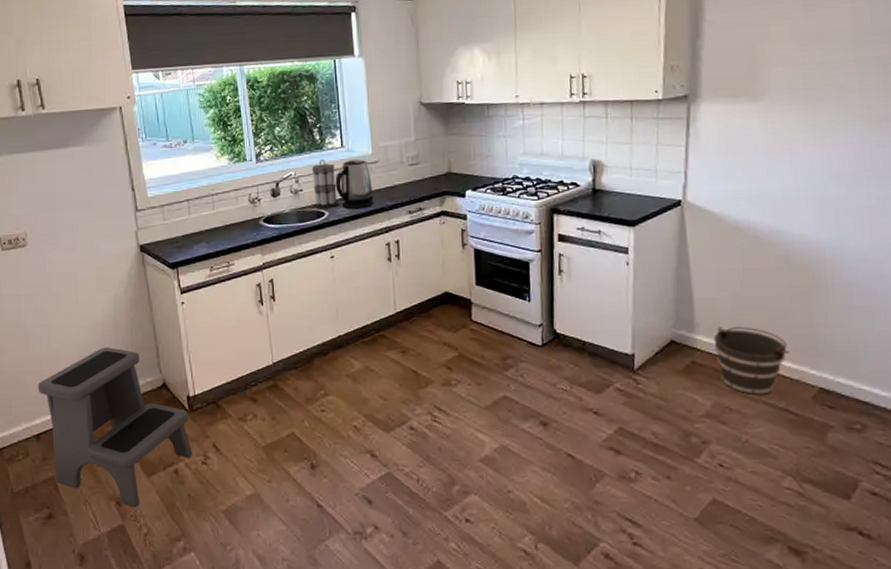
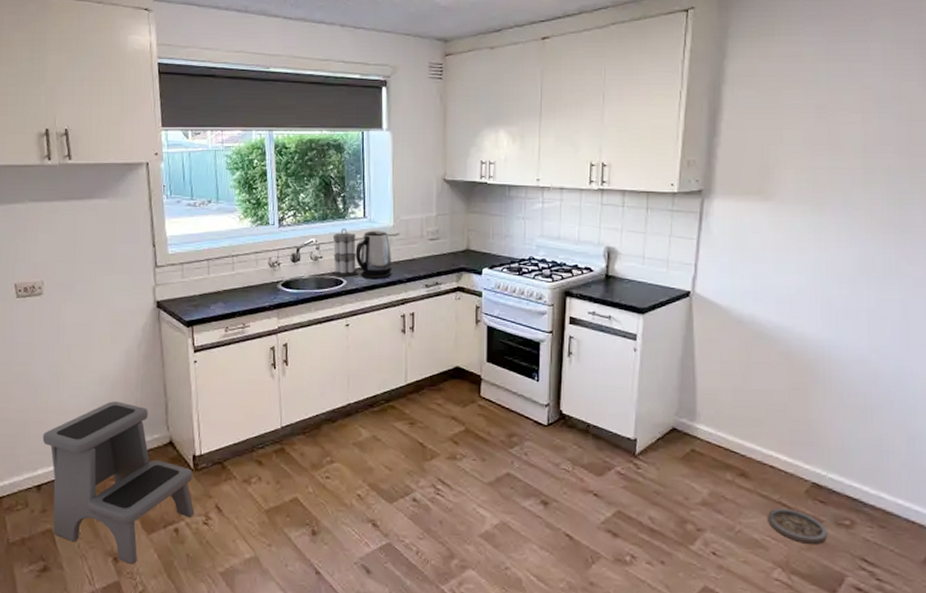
bucket: present [713,326,789,395] -> none [713,417,785,486]
pet bowl: none [775,416,838,450] -> present [768,508,827,544]

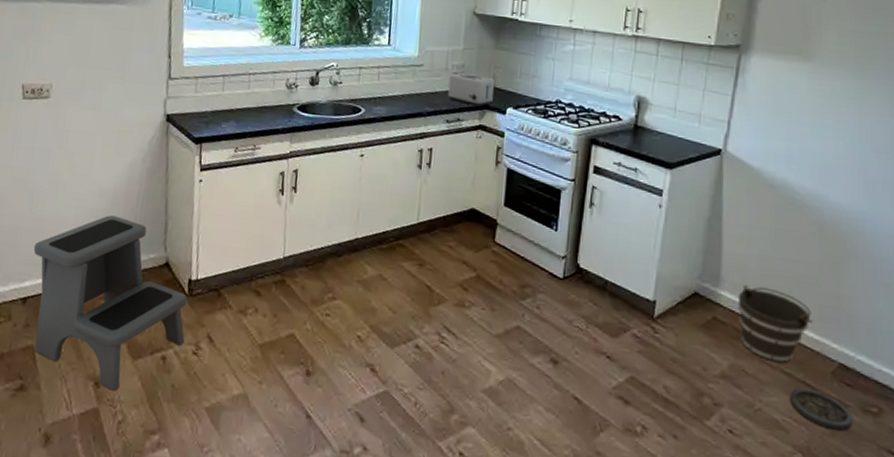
spice rack: present [332,227,357,278] -> none [351,54,378,106]
kettle: present [355,230,392,280] -> none [376,59,414,111]
toaster: none [425,238,470,269] -> present [448,72,495,107]
bucket: none [713,417,785,486] -> present [737,285,813,363]

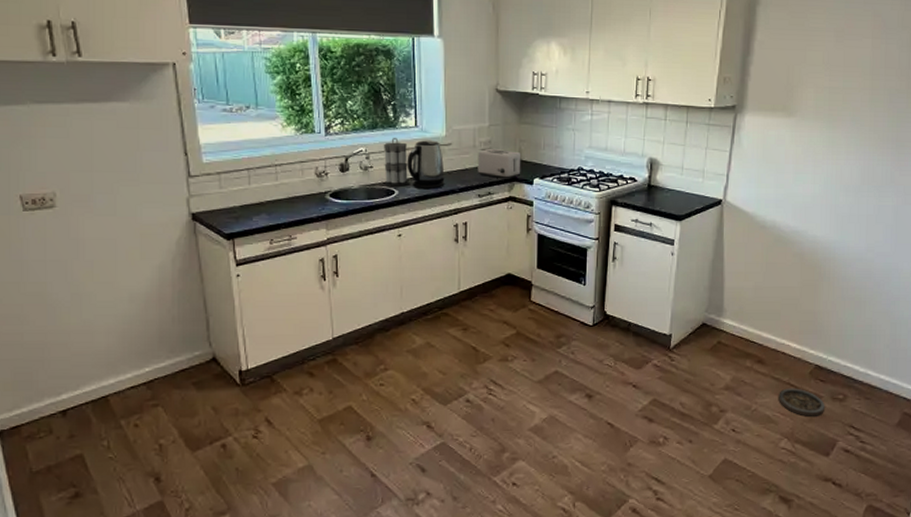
step stool: present [33,215,187,391] -> none [65,319,243,483]
spice rack: none [351,54,378,106] -> present [383,137,409,188]
kettle: none [376,59,414,111] -> present [407,140,445,190]
bucket: present [737,285,813,363] -> none [737,312,795,370]

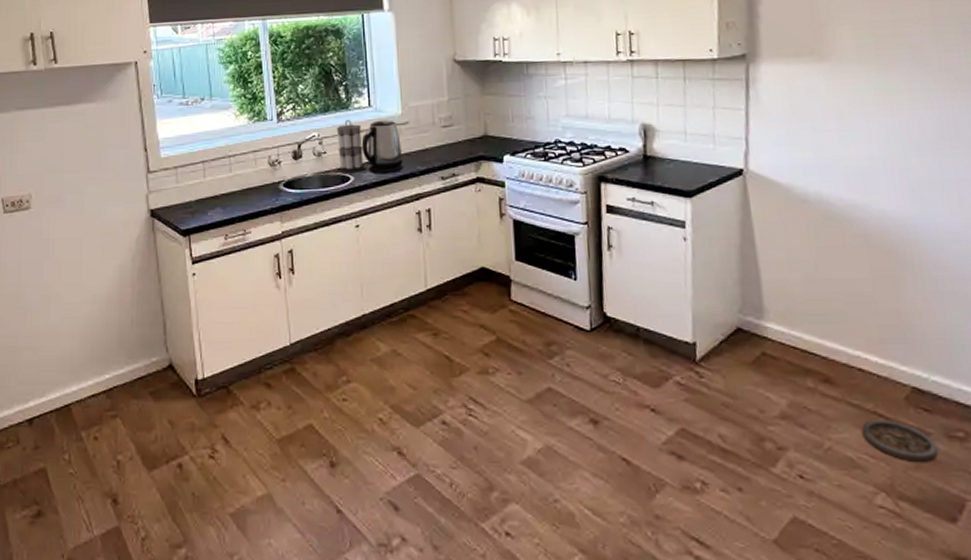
toaster: present [477,148,521,179] -> none [438,124,487,158]

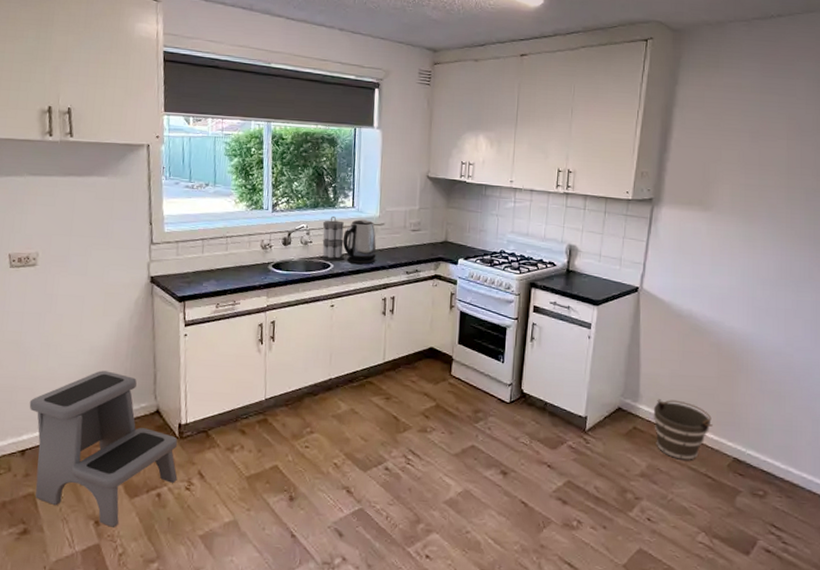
step stool: none [33,322,199,506] -> present [29,370,178,527]
bucket: none [786,313,875,393] -> present [653,399,713,460]
pet bowl: present [862,419,938,462] -> none [695,480,744,512]

